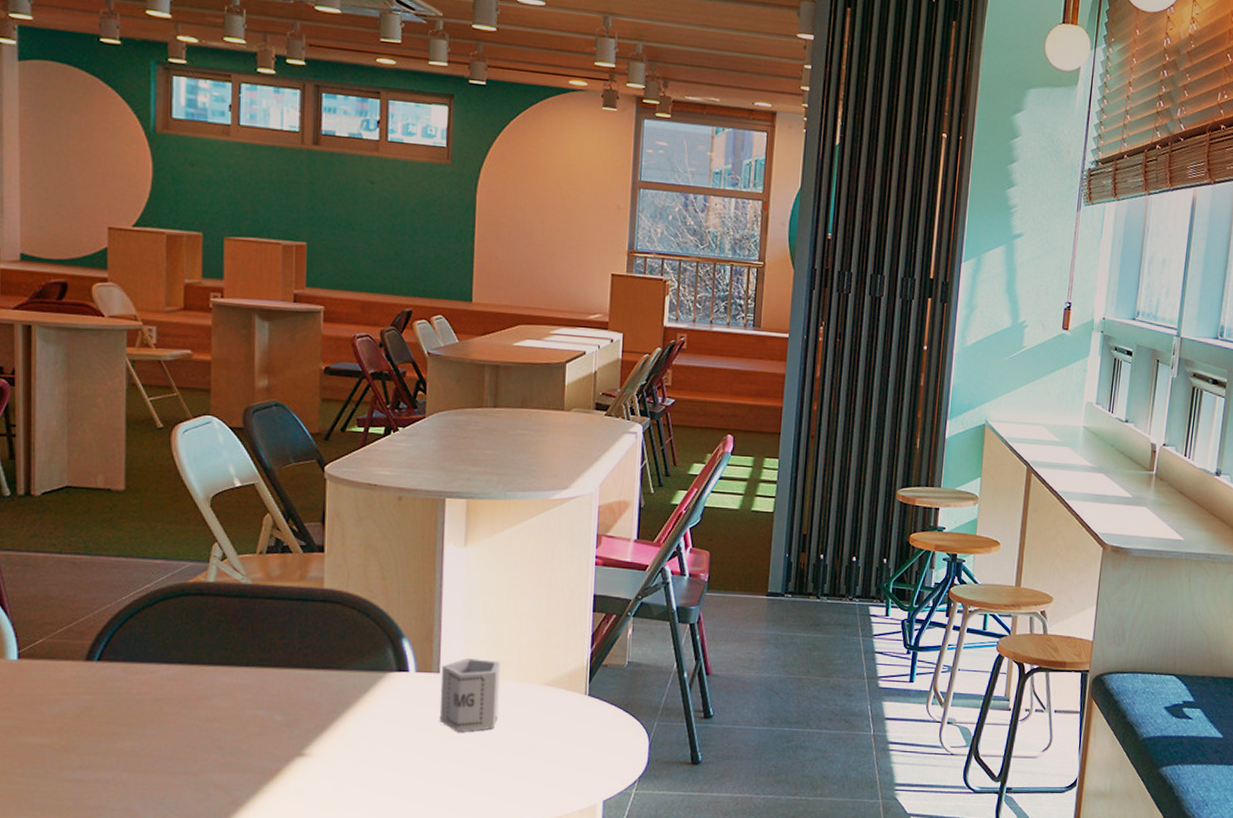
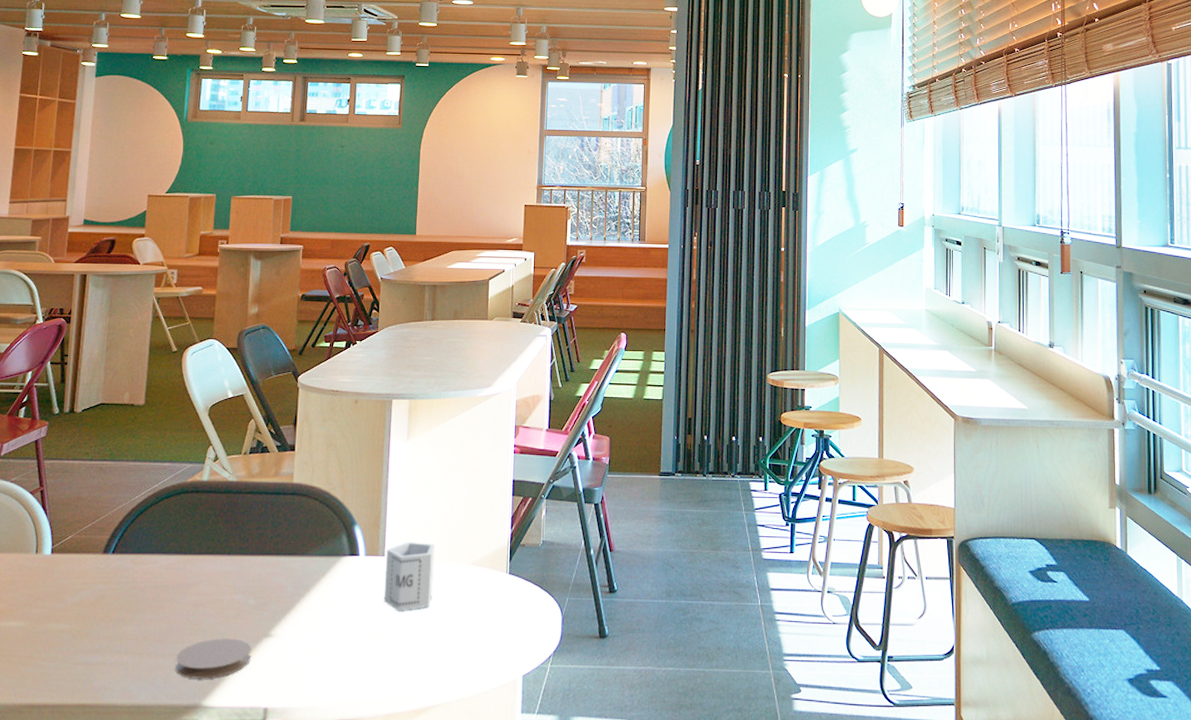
coaster: none [187,756,281,799] -> present [174,638,252,679]

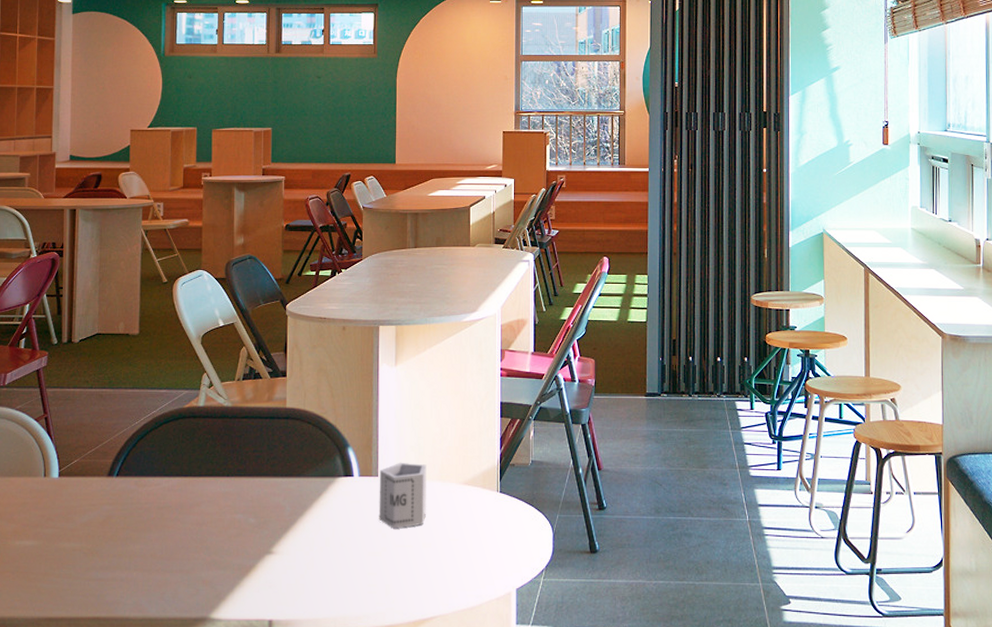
coaster: present [174,638,252,679] -> none [182,555,254,593]

